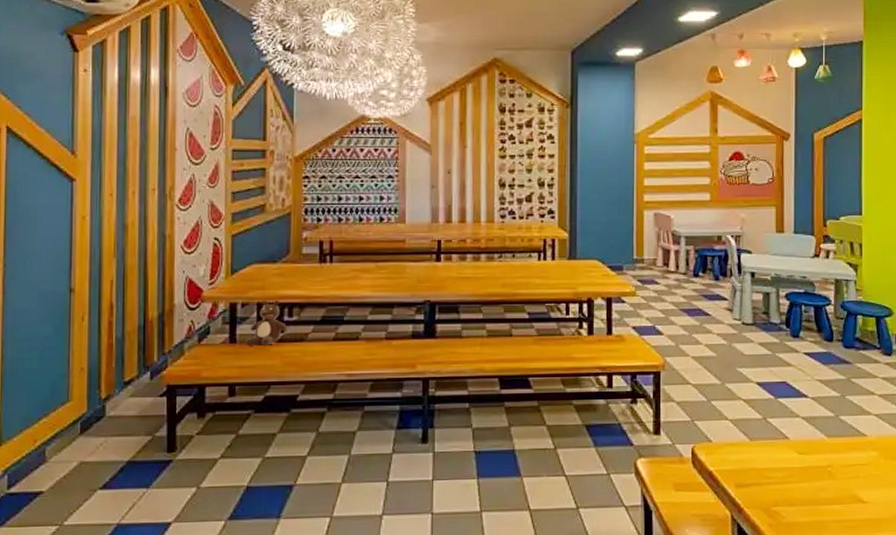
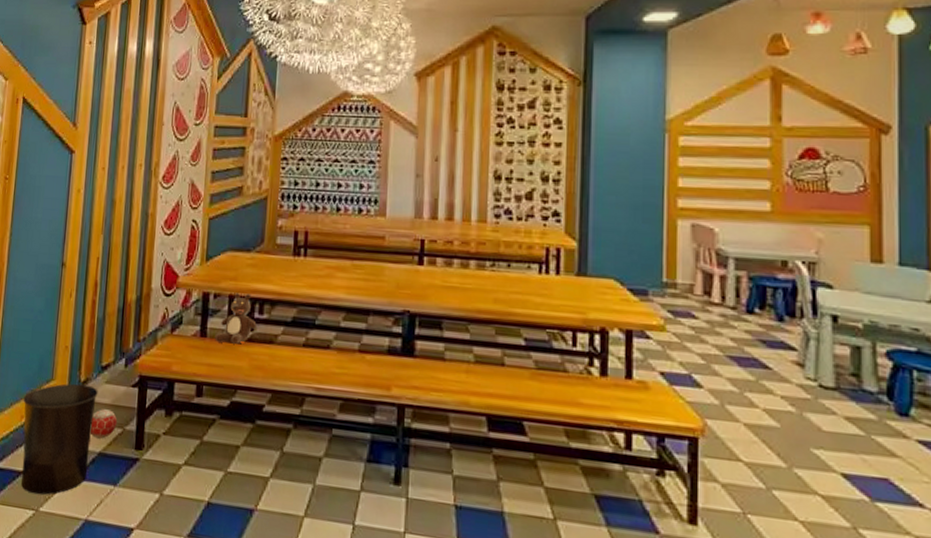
waste bin: none [35,401,122,510] -> present [21,383,98,495]
toy ball: none [116,421,146,448] -> present [90,409,118,439]

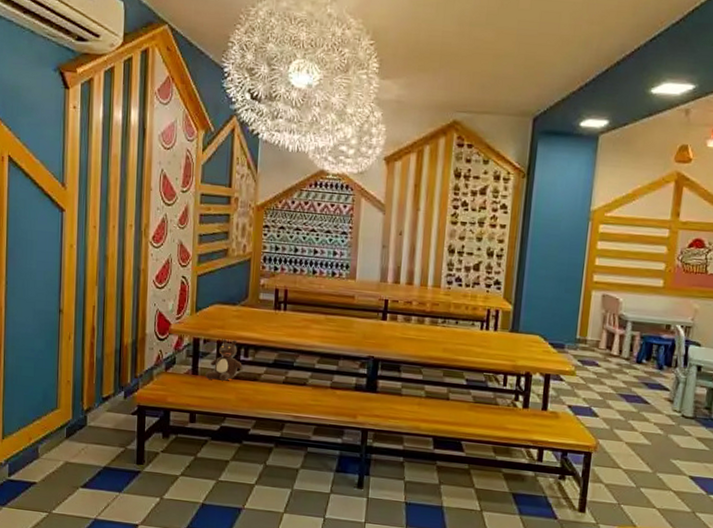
waste bin: present [21,383,98,495] -> none [30,411,101,500]
toy ball: present [90,409,118,439] -> none [95,432,120,456]

